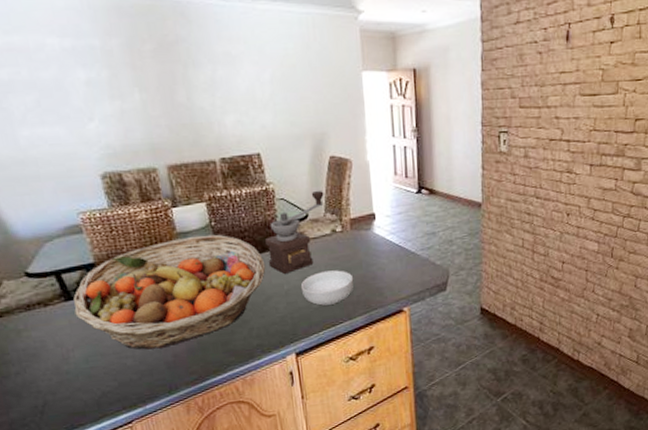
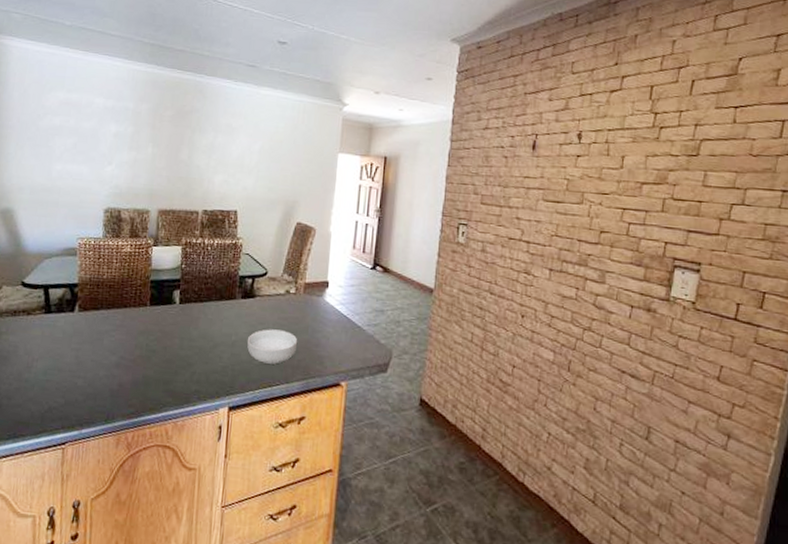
fruit basket: present [73,234,266,350] -> none [49,274,220,375]
coffee grinder: present [265,191,324,275] -> none [222,252,286,326]

